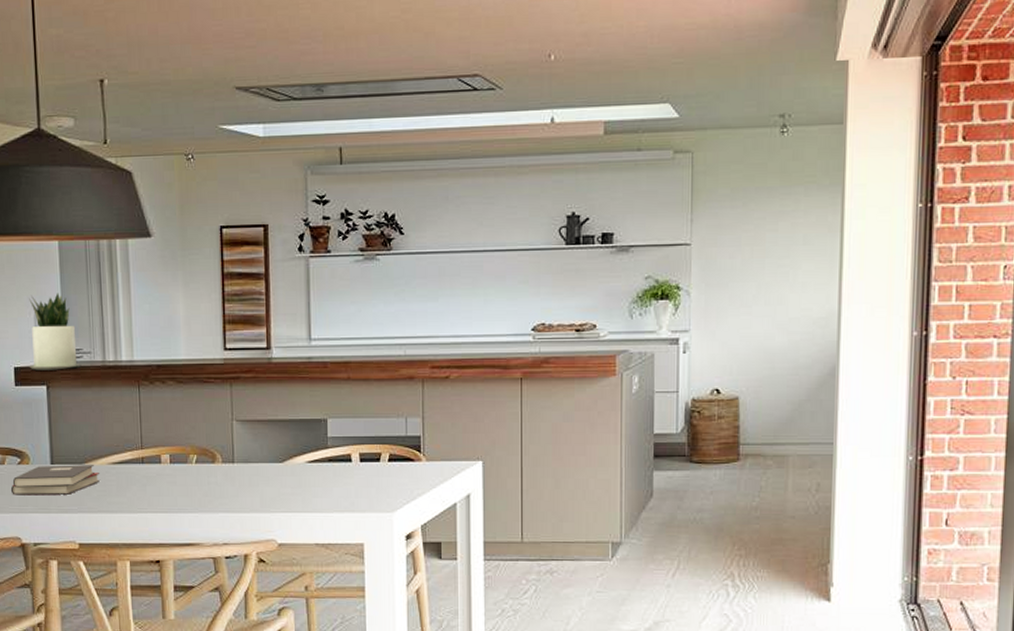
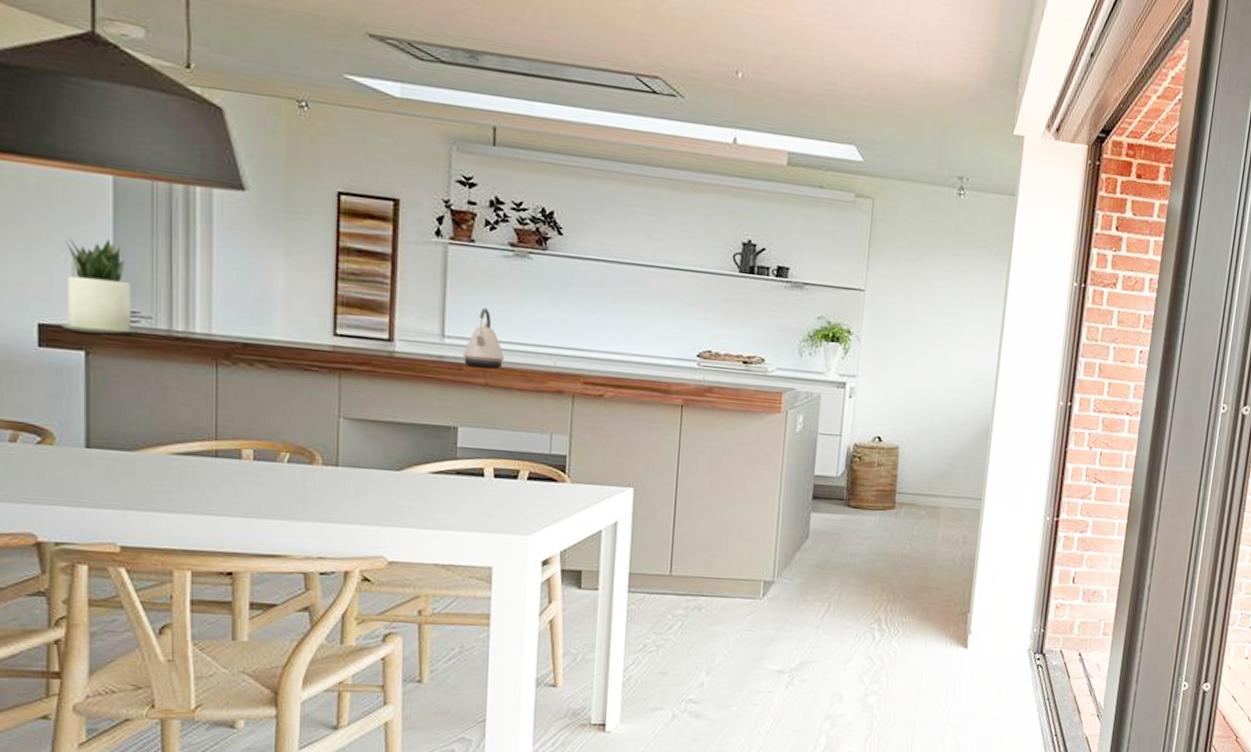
hardback book: present [10,465,100,496] -> none [23,448,155,487]
kettle: none [327,310,362,364] -> present [463,308,505,370]

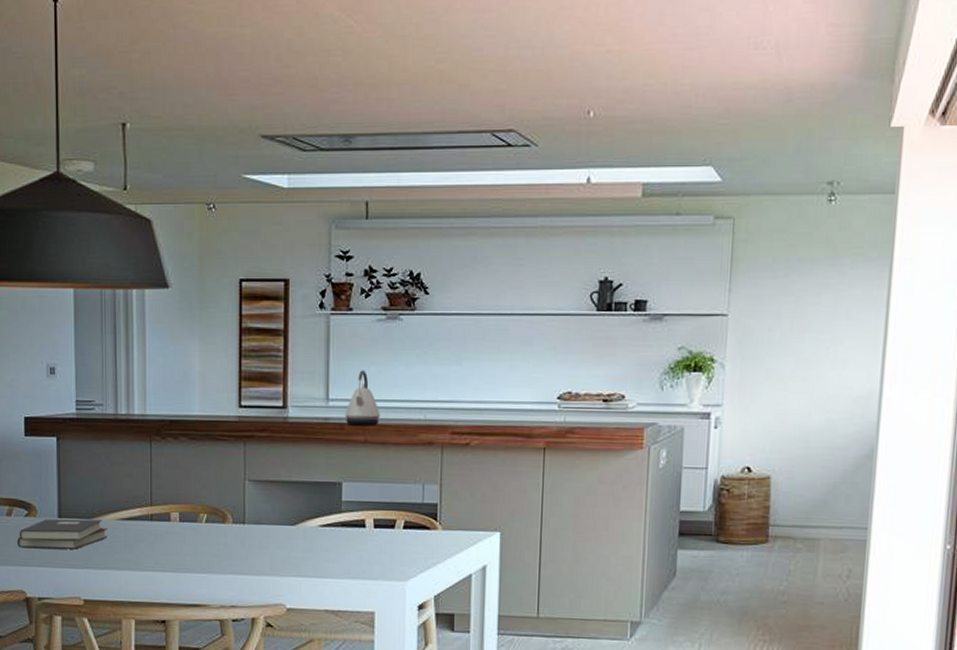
hardback book: none [23,448,155,487] -> present [16,519,107,549]
planter: present [61,238,137,337] -> none [39,342,93,422]

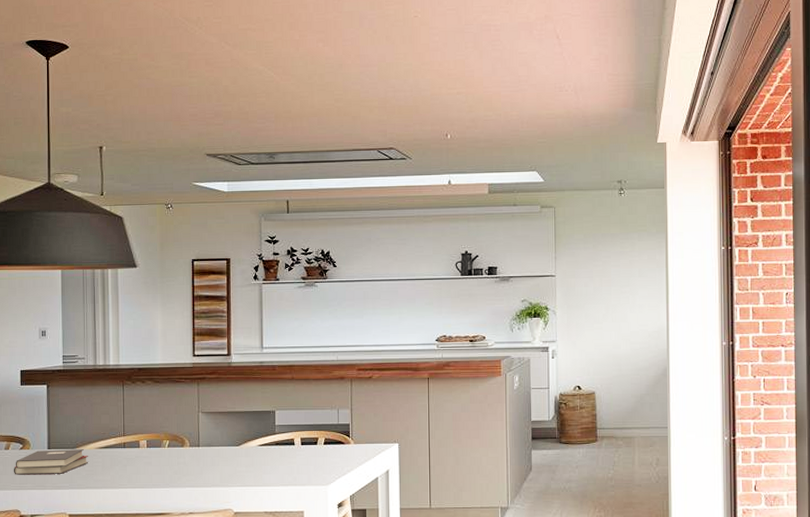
kettle: present [345,370,381,427] -> none [276,325,304,367]

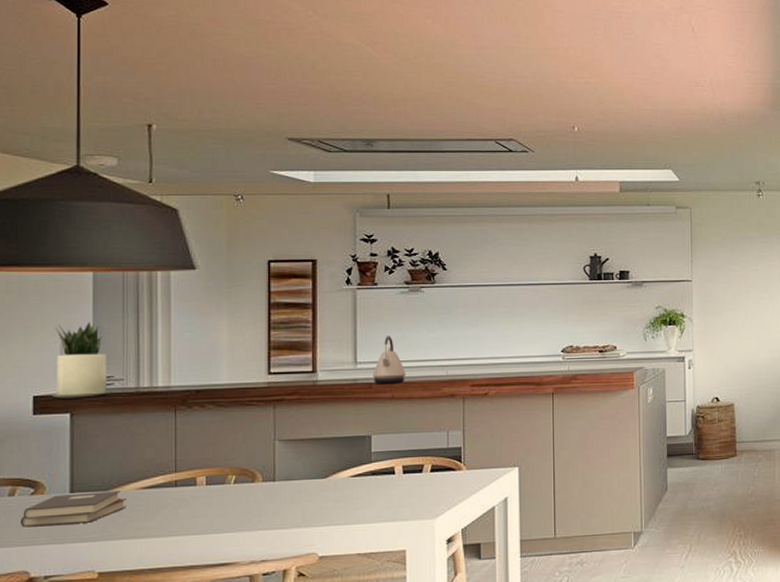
planter: none [33,311,76,373] -> present [51,322,112,399]
kettle: none [276,325,304,367] -> present [372,336,407,385]

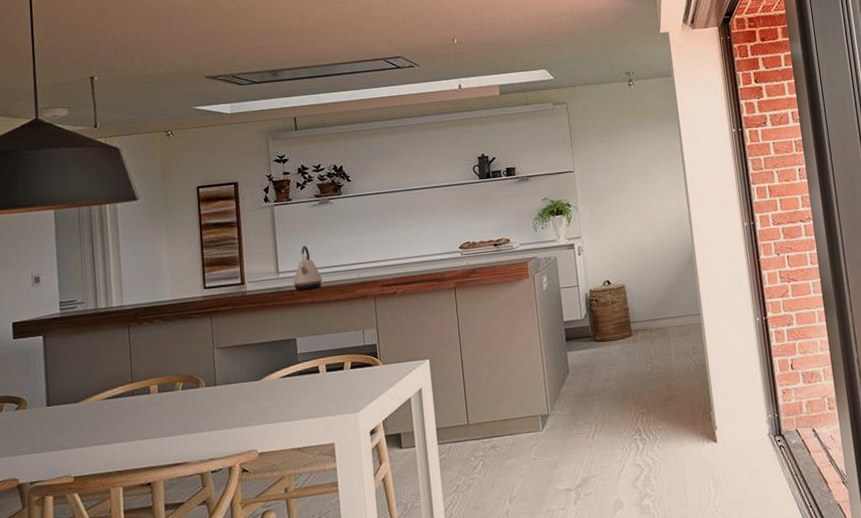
hardback book: present [20,491,126,528] -> none [8,402,93,440]
planter: present [51,322,112,399] -> none [26,254,76,323]

